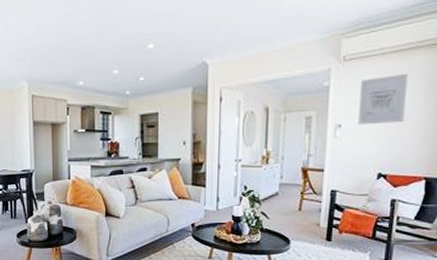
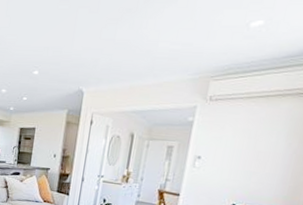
wall art: present [358,73,408,125] -> none [217,117,273,162]

